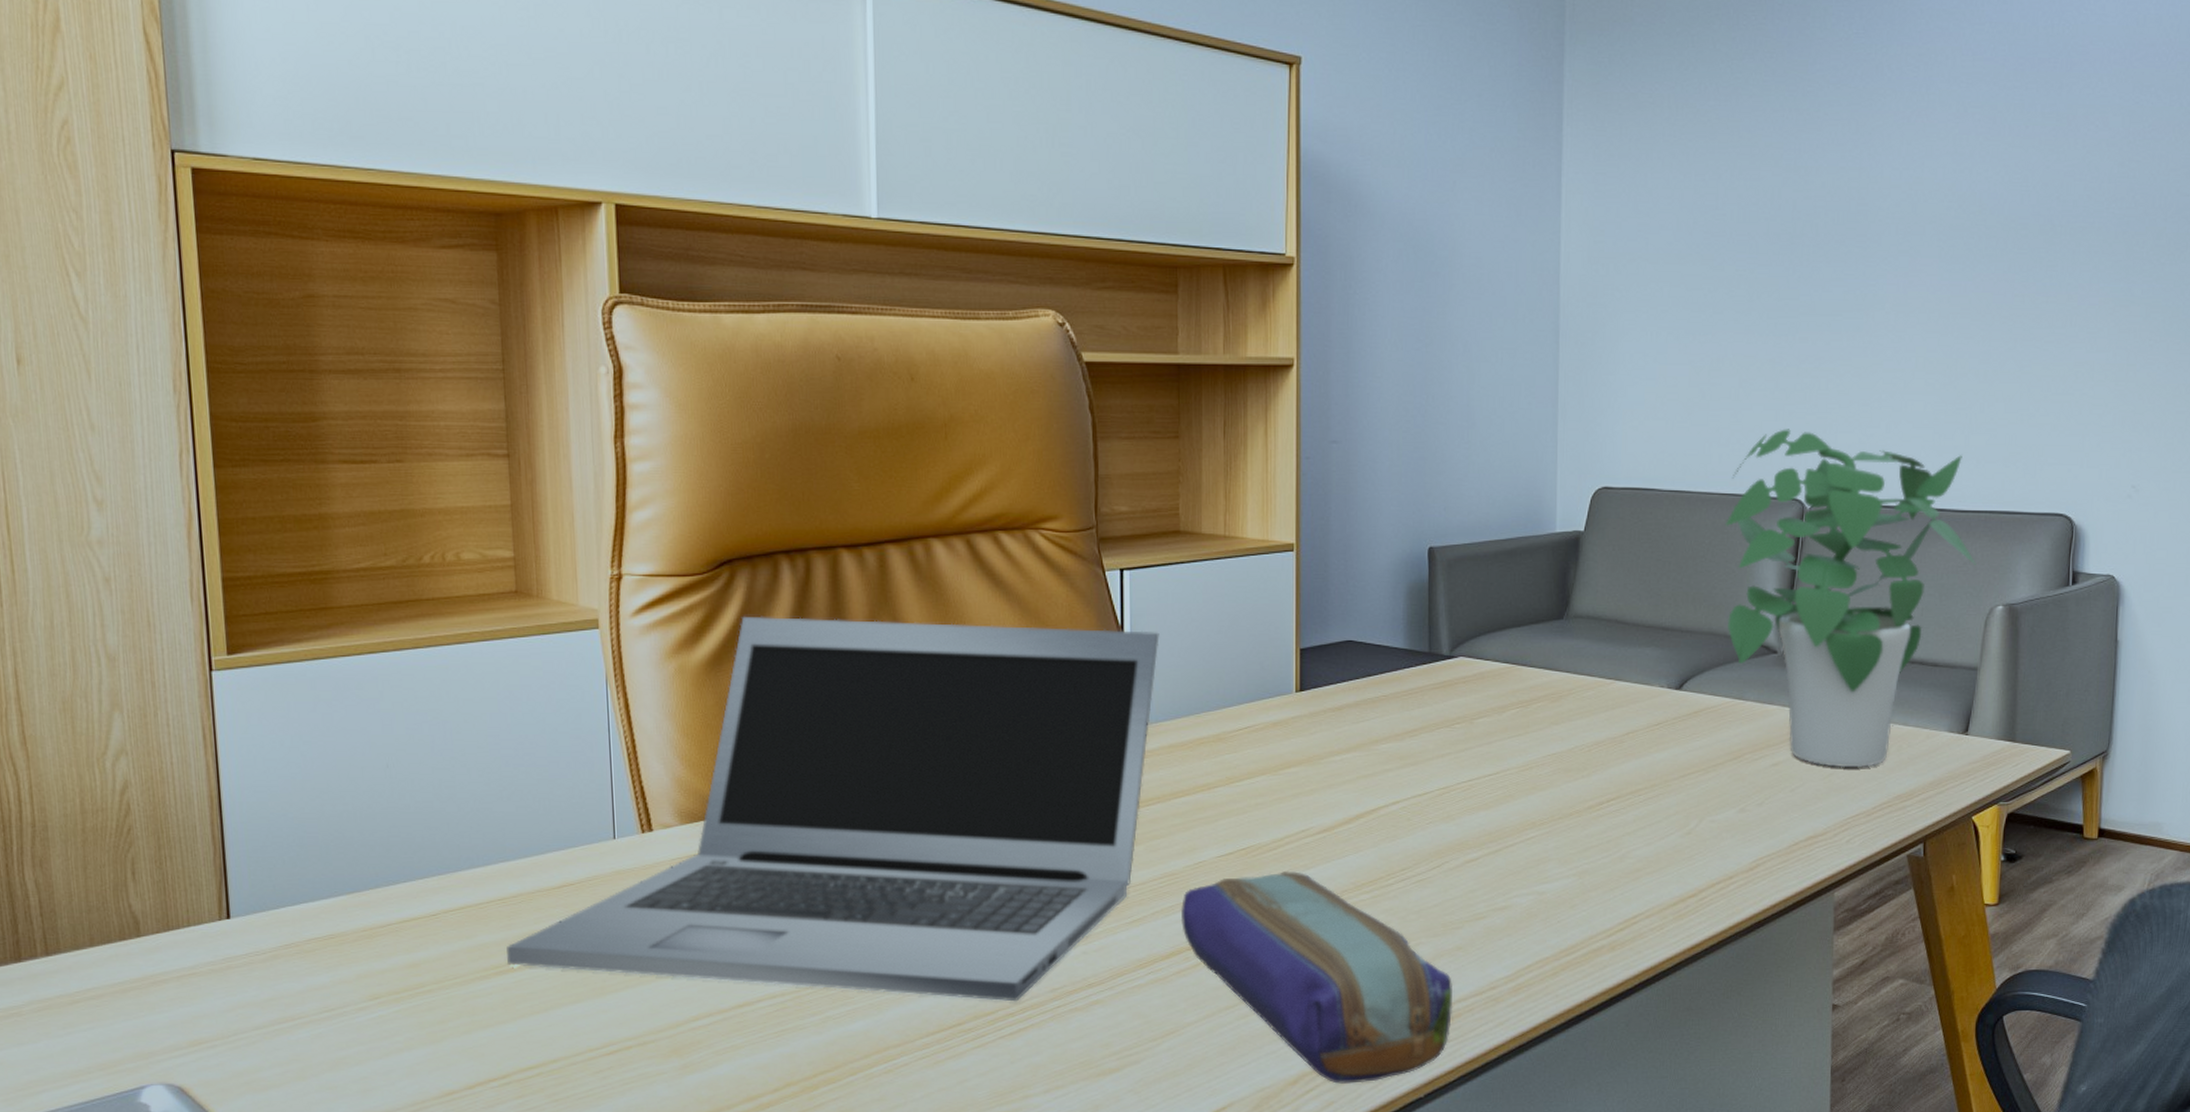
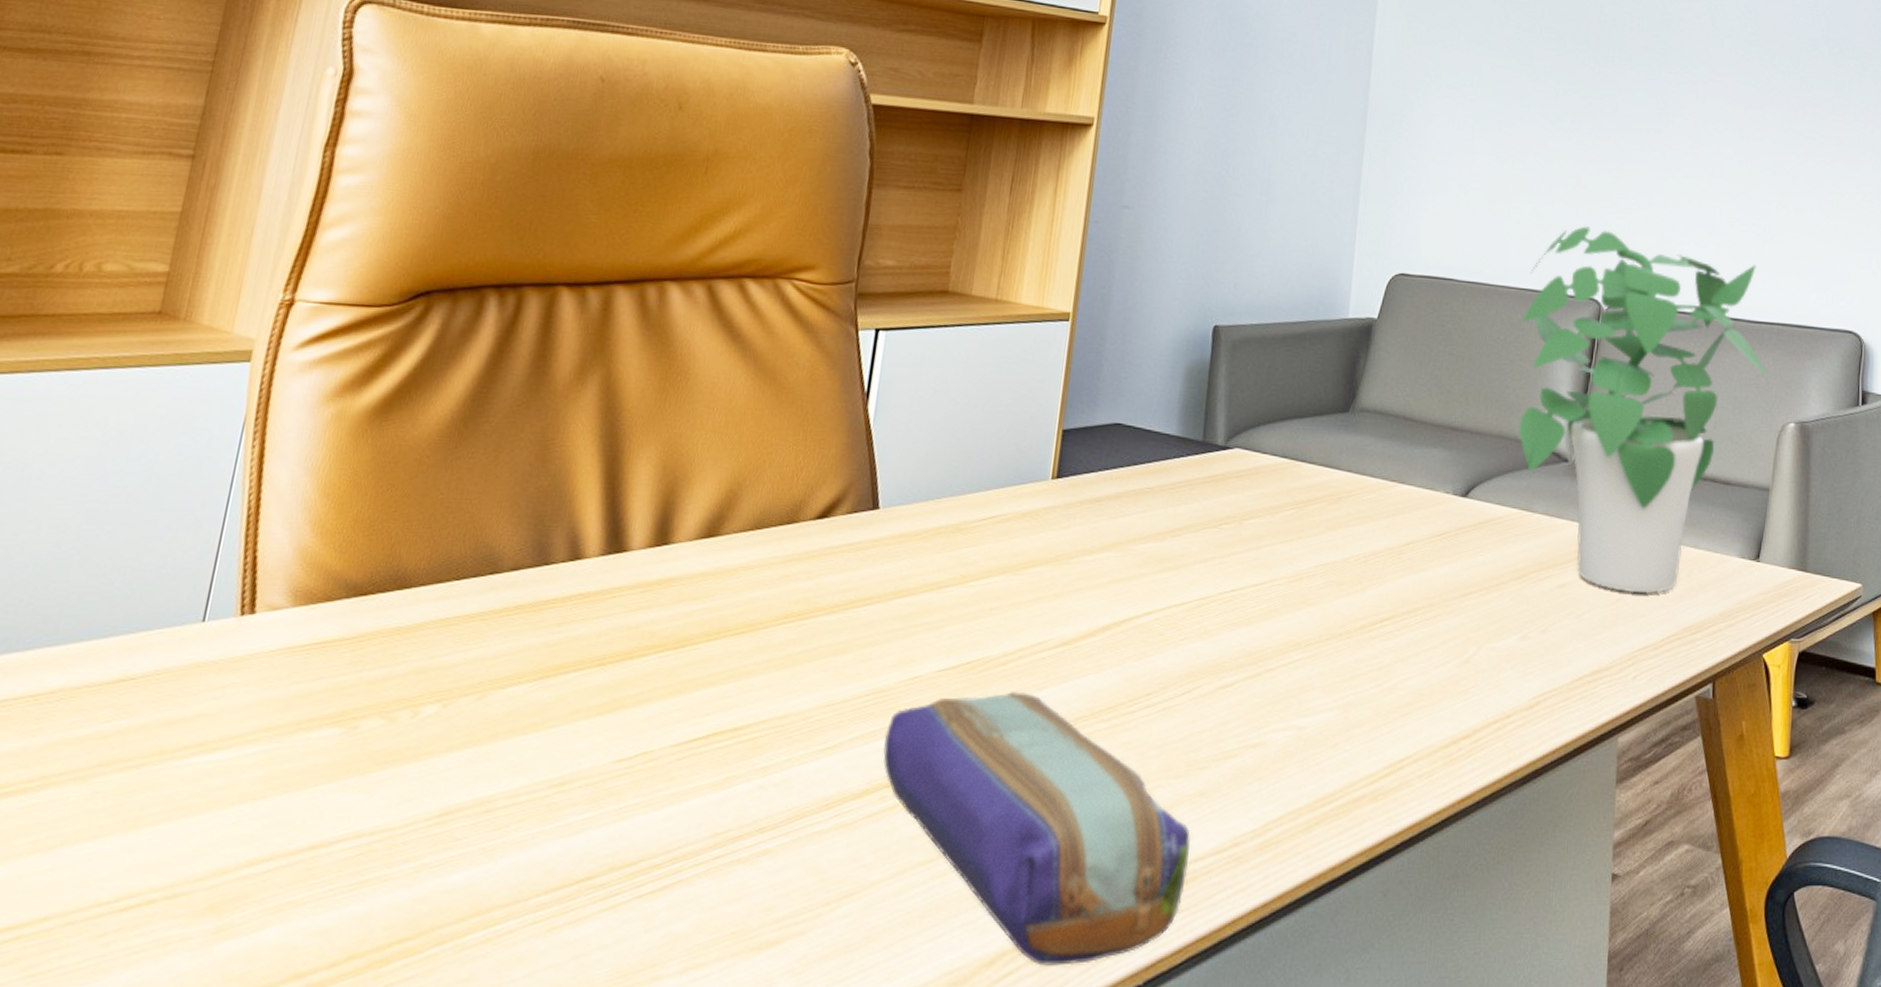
laptop: present [507,616,1160,1002] -> none [18,358,909,849]

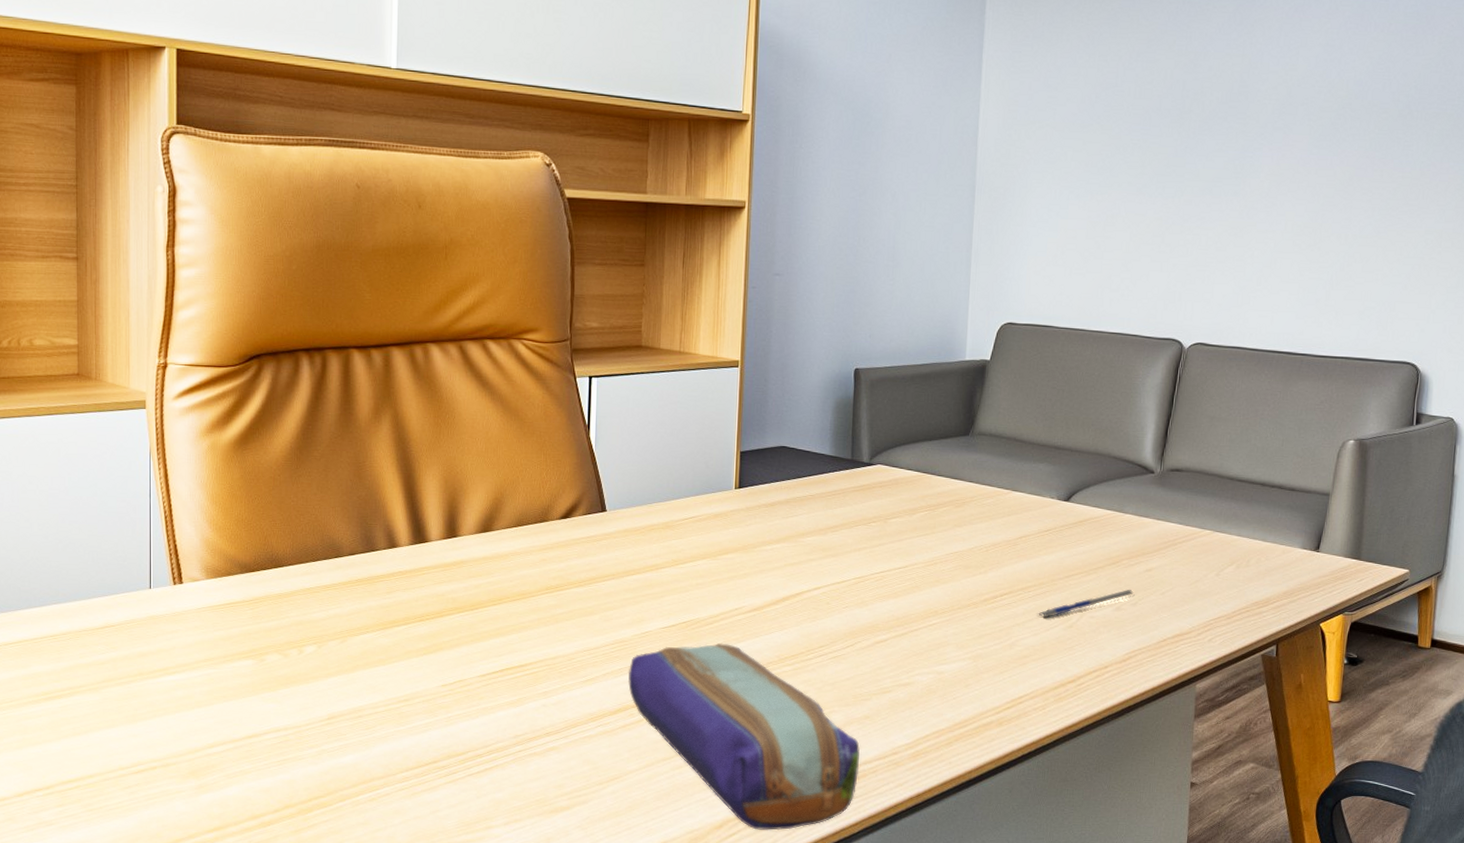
pen: none [1426,612,1544,652] -> present [1038,590,1135,619]
potted plant: present [1519,226,1769,593] -> none [1112,278,1332,576]

